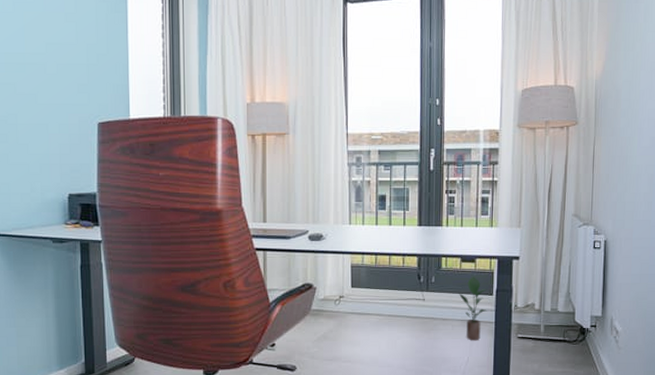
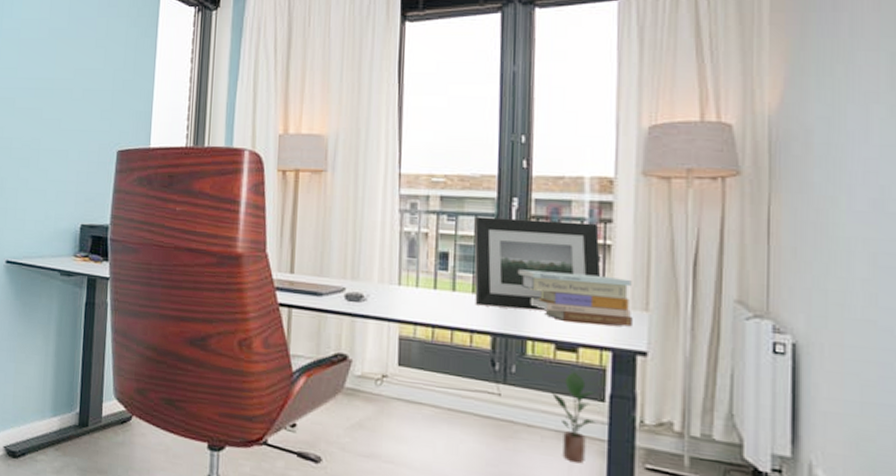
picture frame: none [404,165,491,235] -> present [474,216,602,311]
books: none [435,204,511,240] -> present [517,269,633,327]

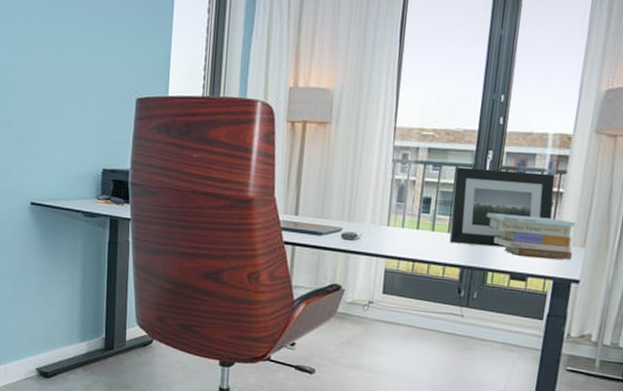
potted plant: present [551,372,597,463] -> none [502,297,537,367]

